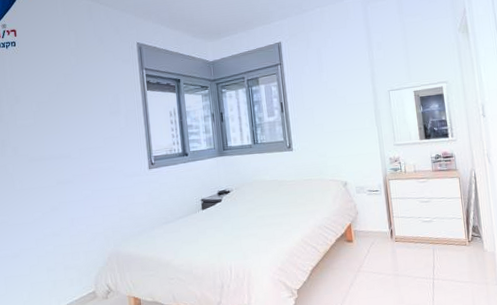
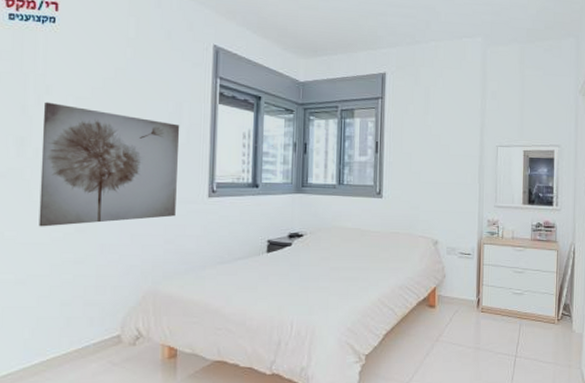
wall art: none [16,109,125,210] -> present [39,102,180,227]

